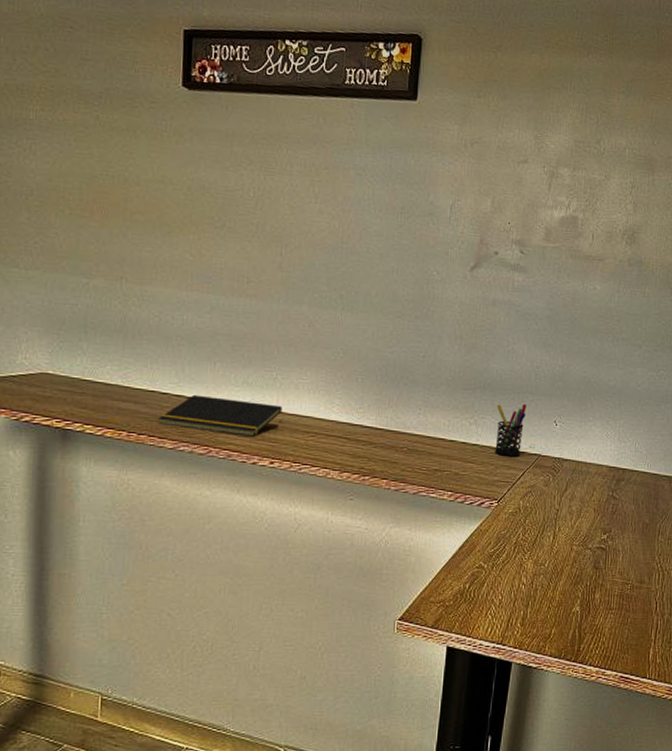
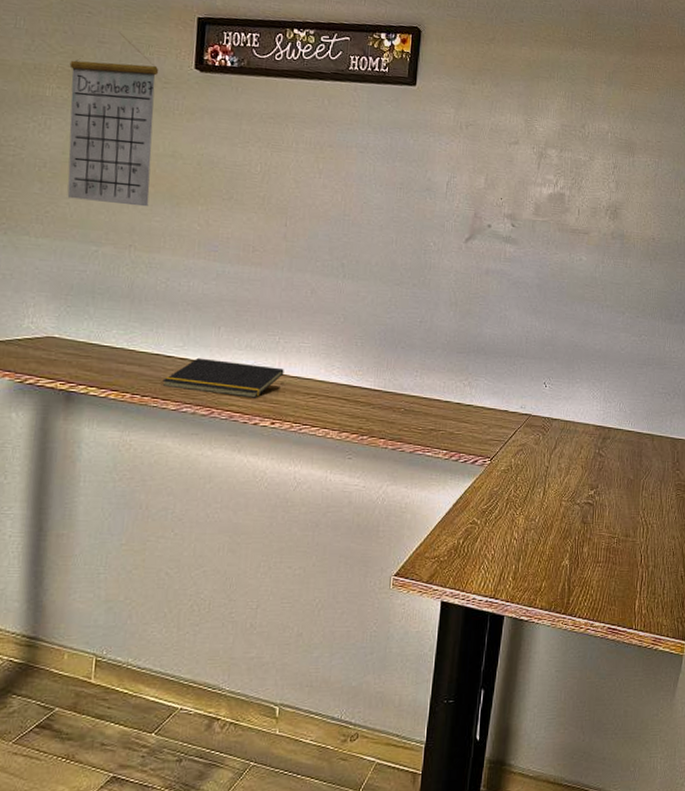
calendar: none [52,47,145,237] -> present [67,32,159,207]
pen holder: present [495,404,527,457] -> none [488,367,519,417]

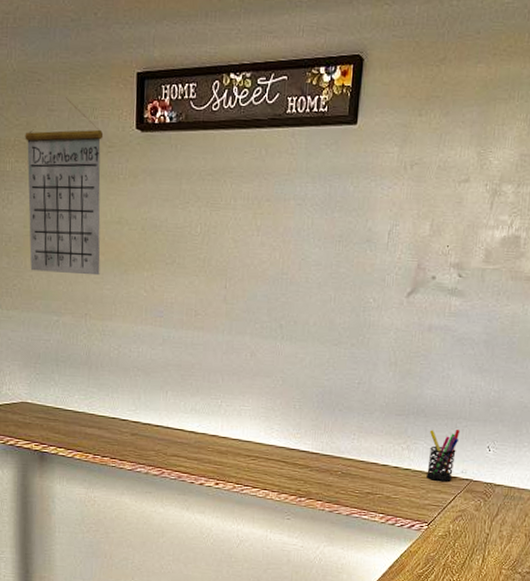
notepad: present [162,357,284,398] -> none [119,421,227,460]
pen holder: none [488,367,519,417] -> present [426,430,461,481]

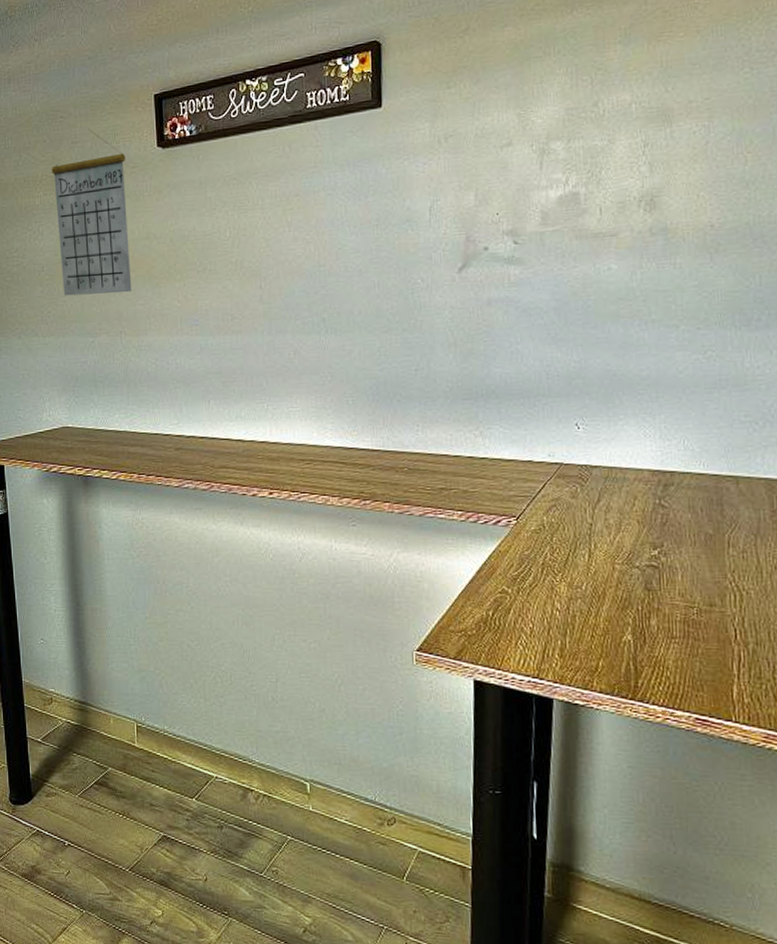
pen holder: present [426,430,461,481] -> none [503,409,541,468]

